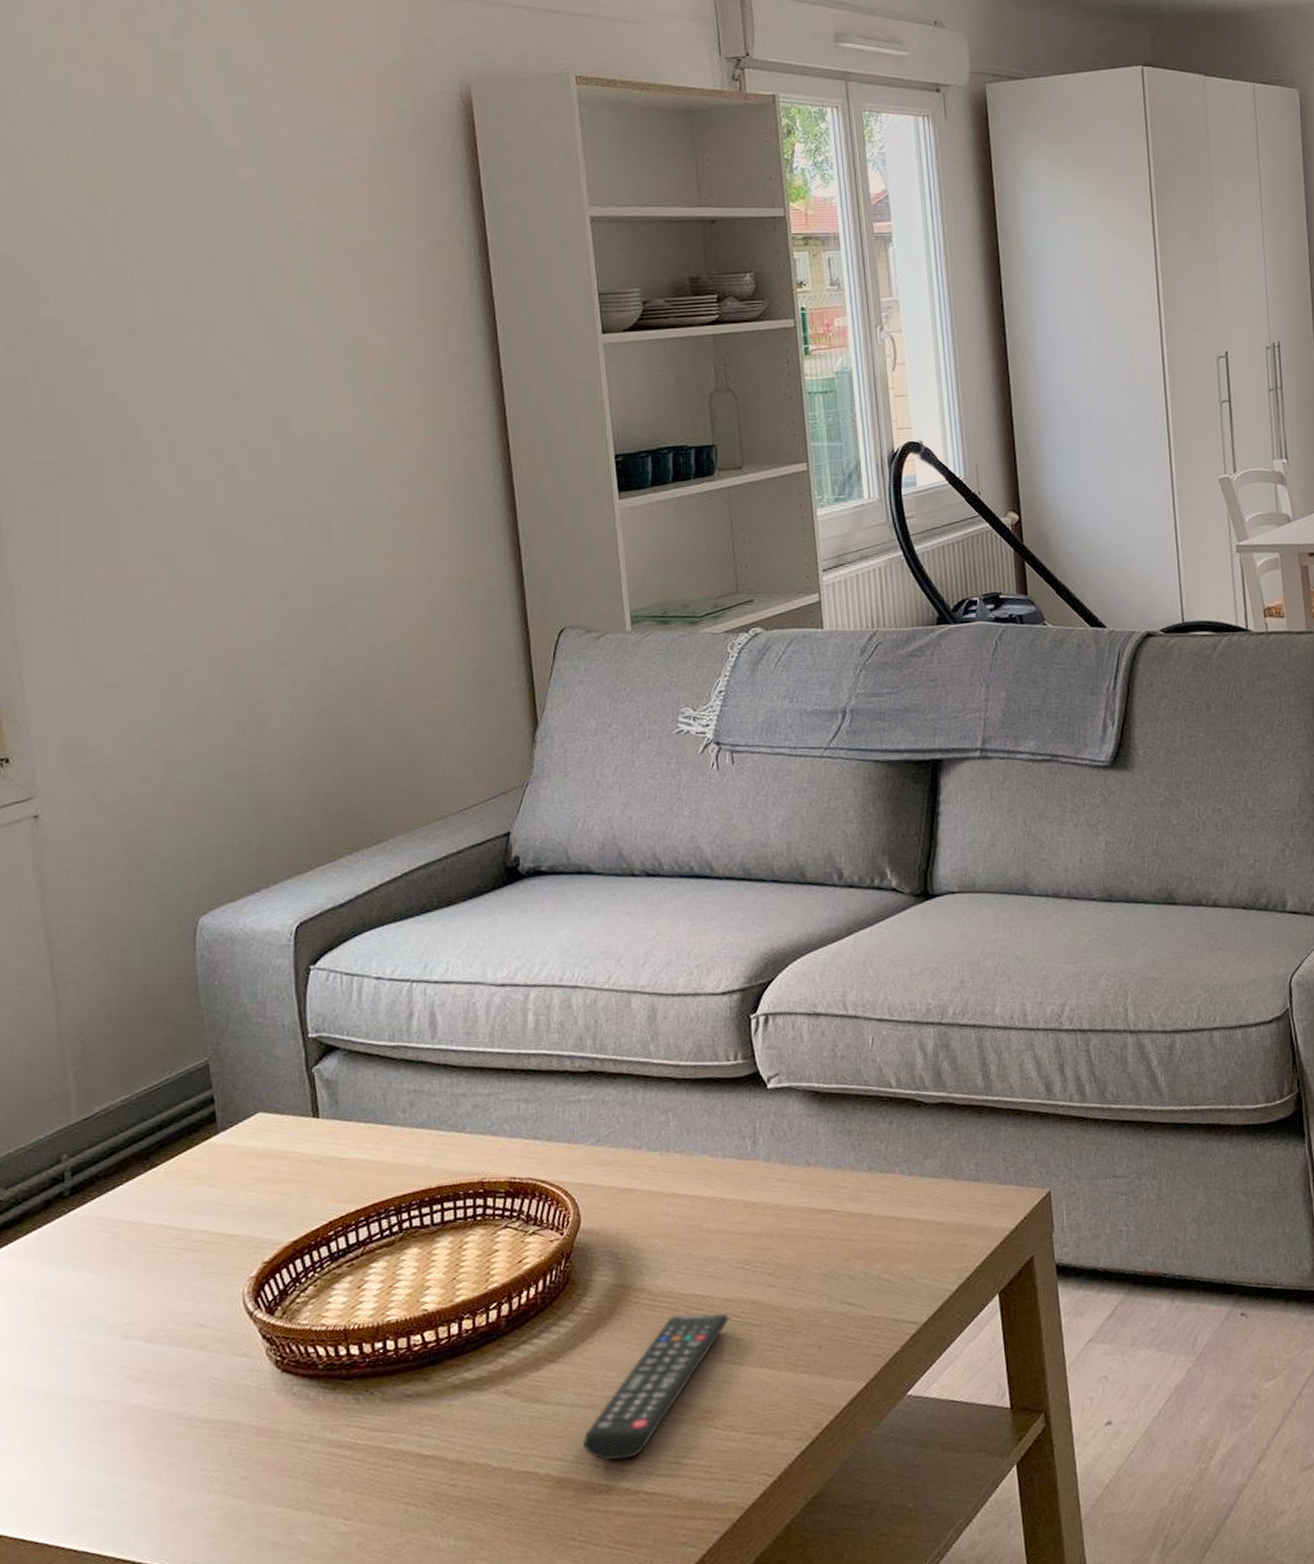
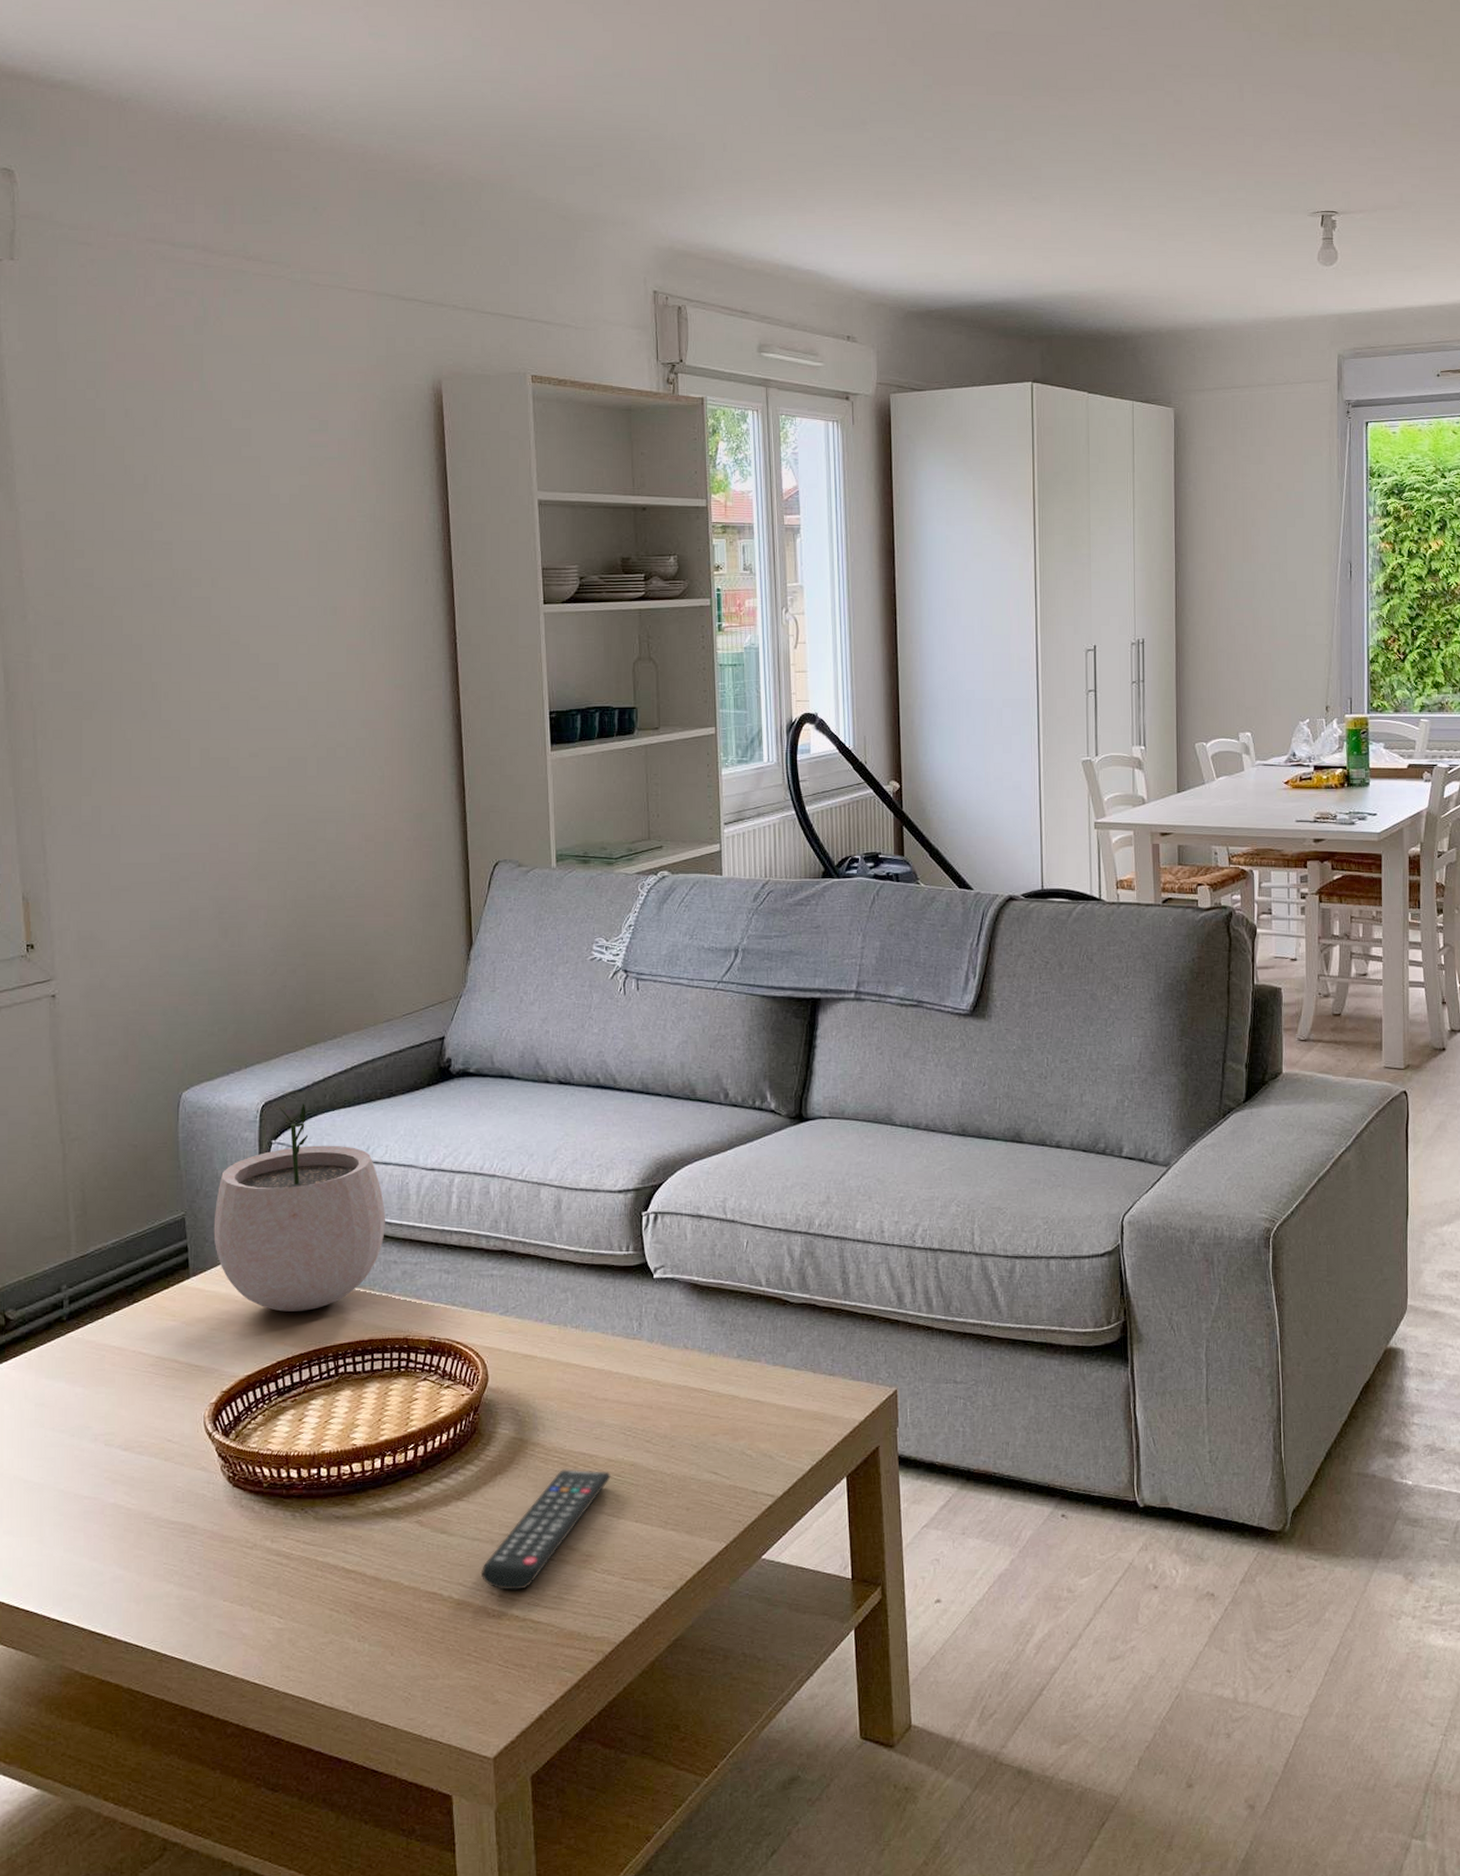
plant pot: none [244,921,451,1164] -> present [213,1104,385,1312]

